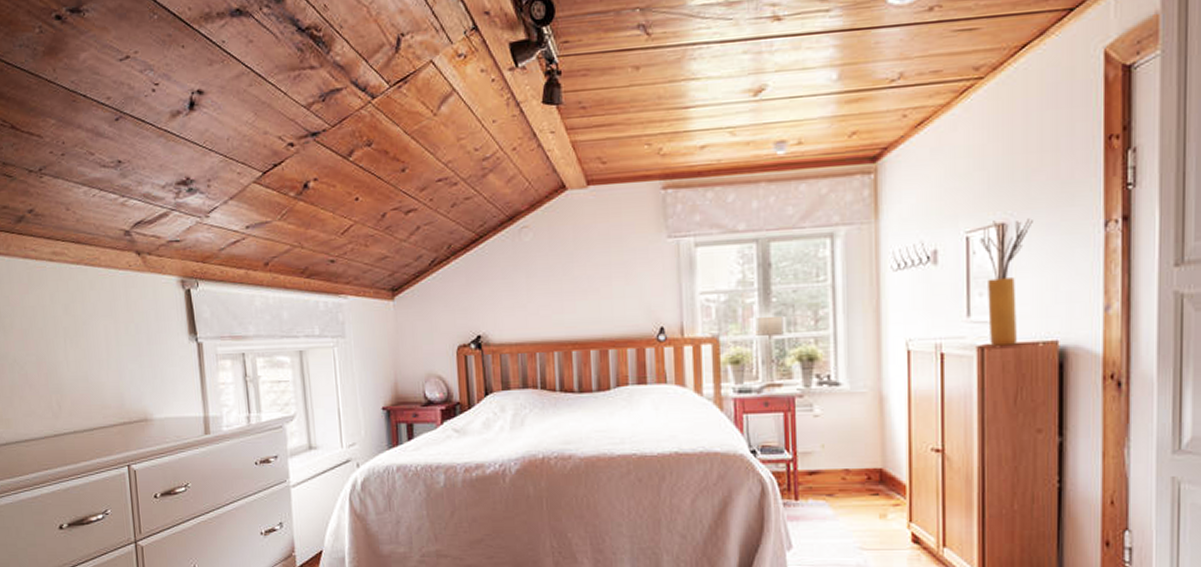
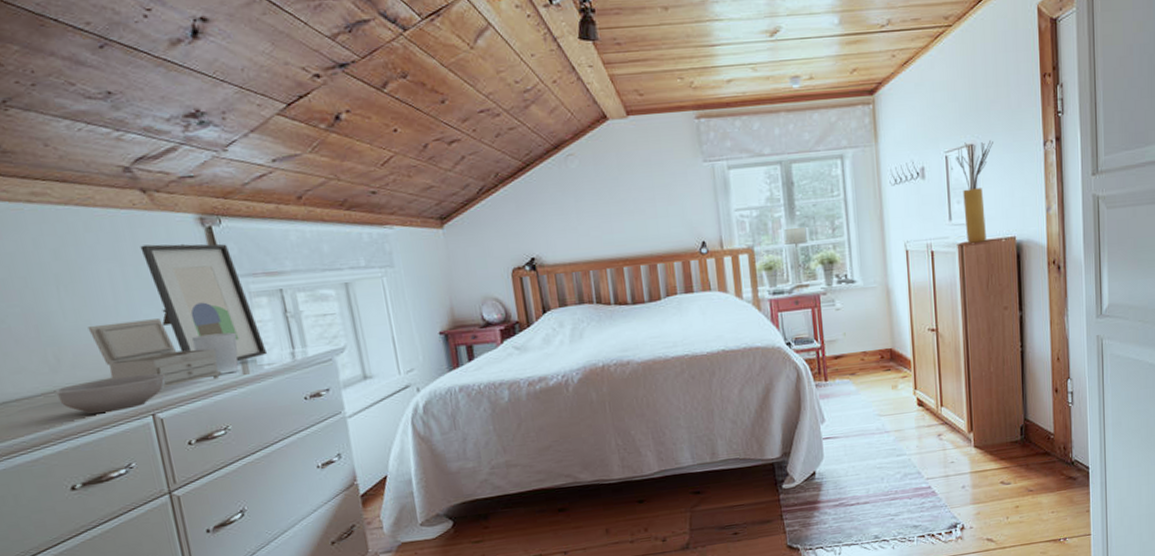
bowl: none [55,426,142,460] -> present [55,373,167,415]
jewelry box: none [84,374,188,447] -> present [87,318,223,394]
picture frame: none [131,304,227,421] -> present [140,243,268,361]
candle holder: none [166,392,203,433] -> present [192,332,239,375]

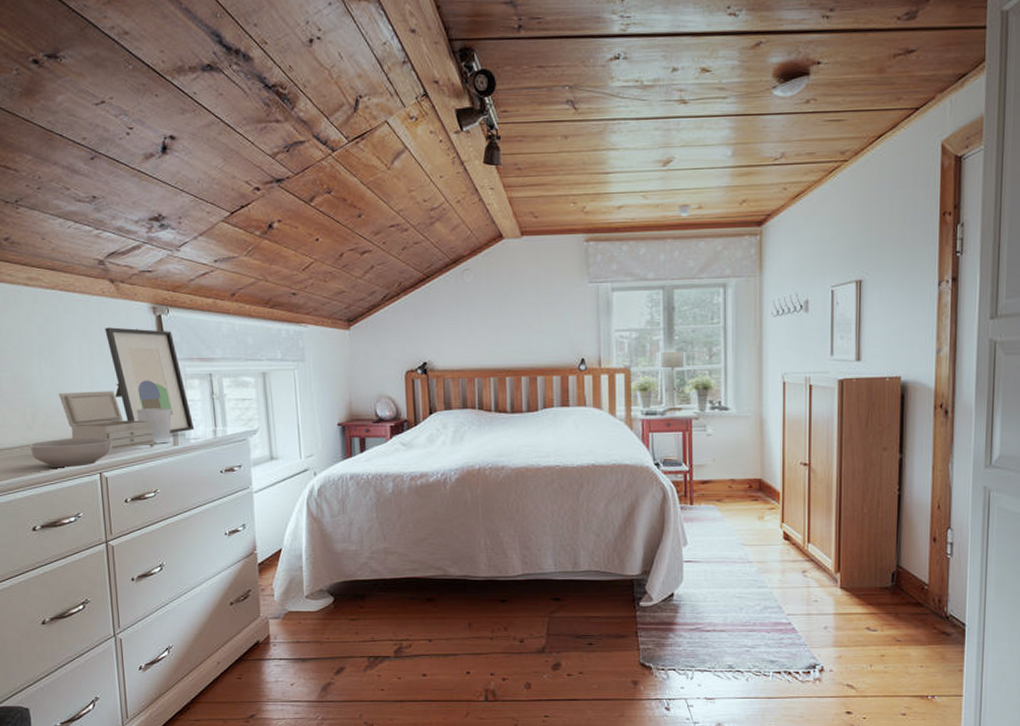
vase: present [956,140,993,243] -> none [842,277,884,380]

